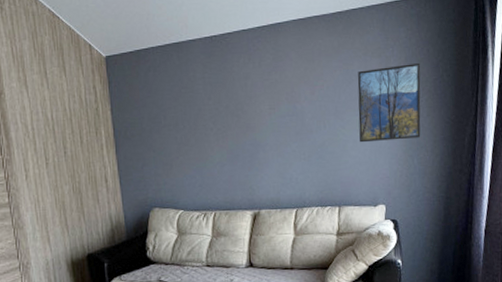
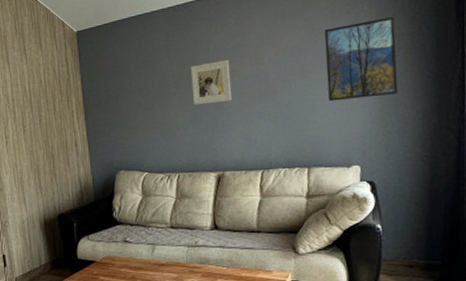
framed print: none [227,96,269,142] -> present [190,59,233,105]

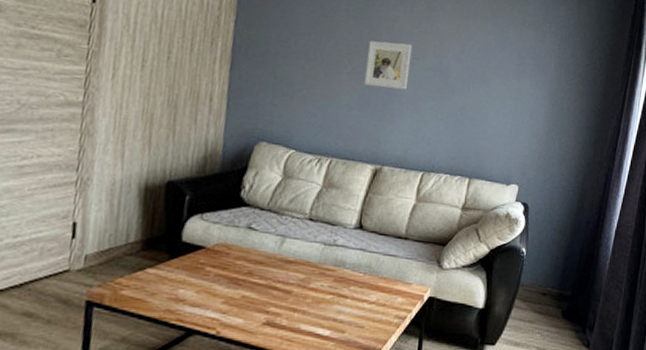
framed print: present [324,16,398,102] -> none [501,39,576,121]

